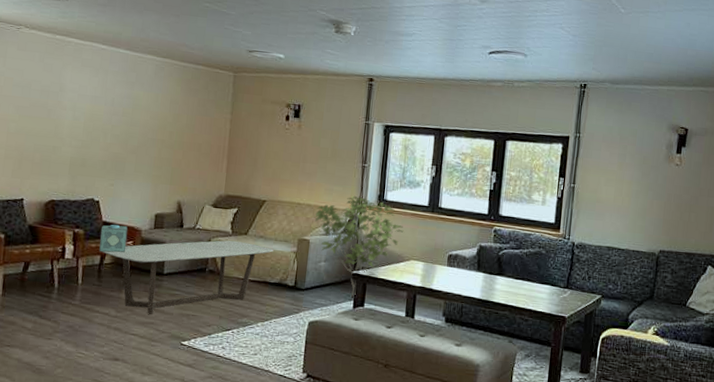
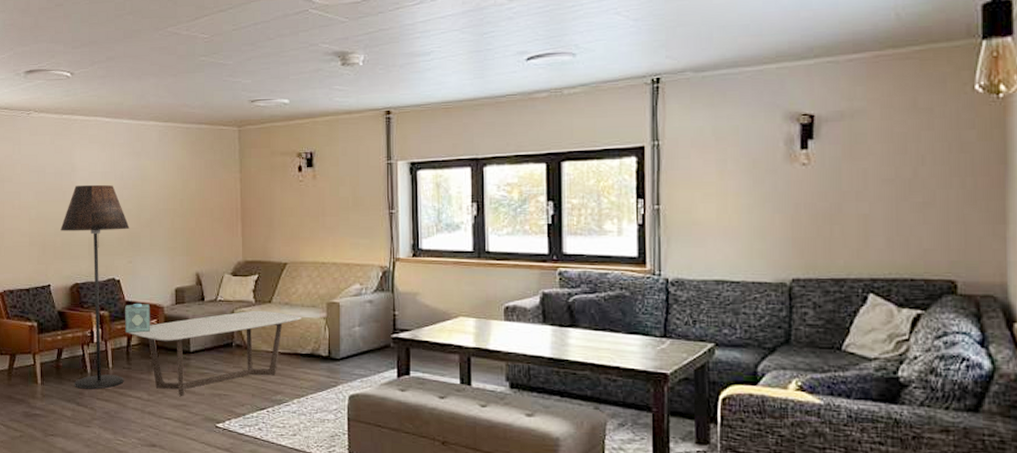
floor lamp: none [38,106,115,304] -> present [60,184,130,390]
shrub: present [315,196,405,297] -> none [342,249,448,364]

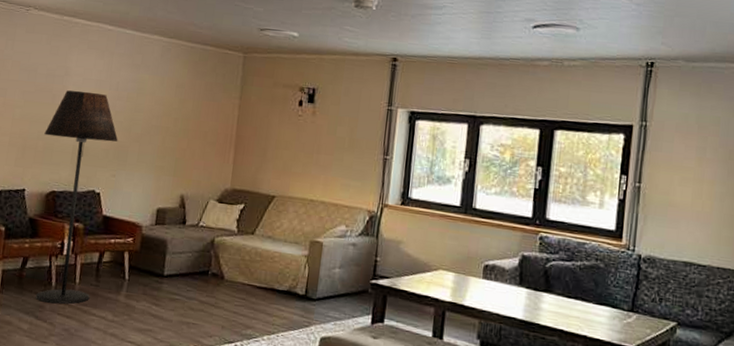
decorative box: present [124,303,151,334] -> none [98,218,128,250]
coffee table: present [127,310,301,396] -> none [100,240,283,320]

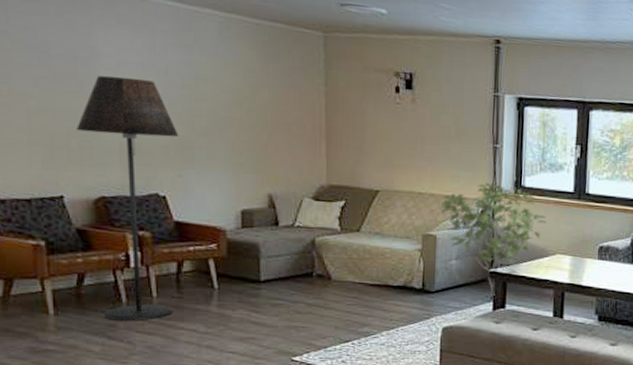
shrub: none [329,193,432,311] -> present [440,183,548,298]

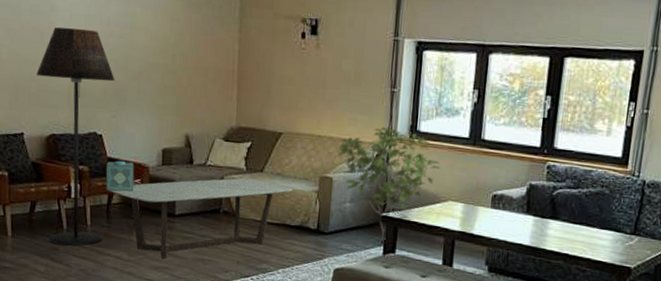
decorative box: none [172,224,209,259] -> present [105,160,135,192]
coffee table: none [177,238,394,328] -> present [108,178,293,259]

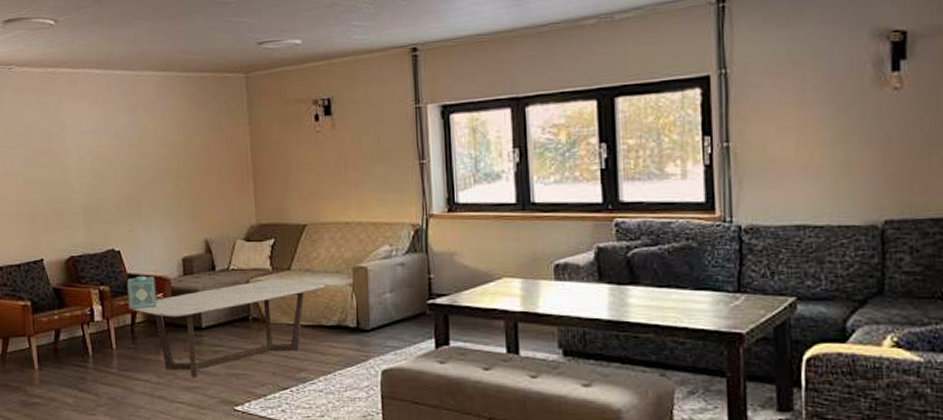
floor lamp: present [36,27,115,246] -> none [51,145,130,373]
shrub: present [338,127,442,242] -> none [369,204,489,334]

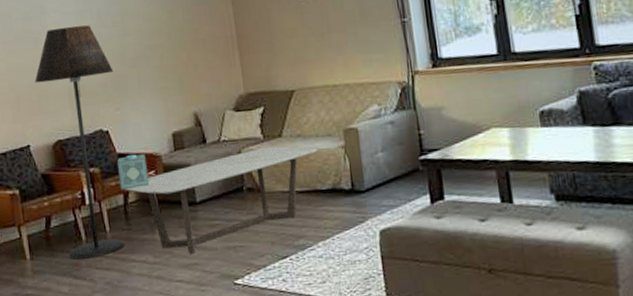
floor lamp: none [51,145,130,373] -> present [35,25,125,260]

